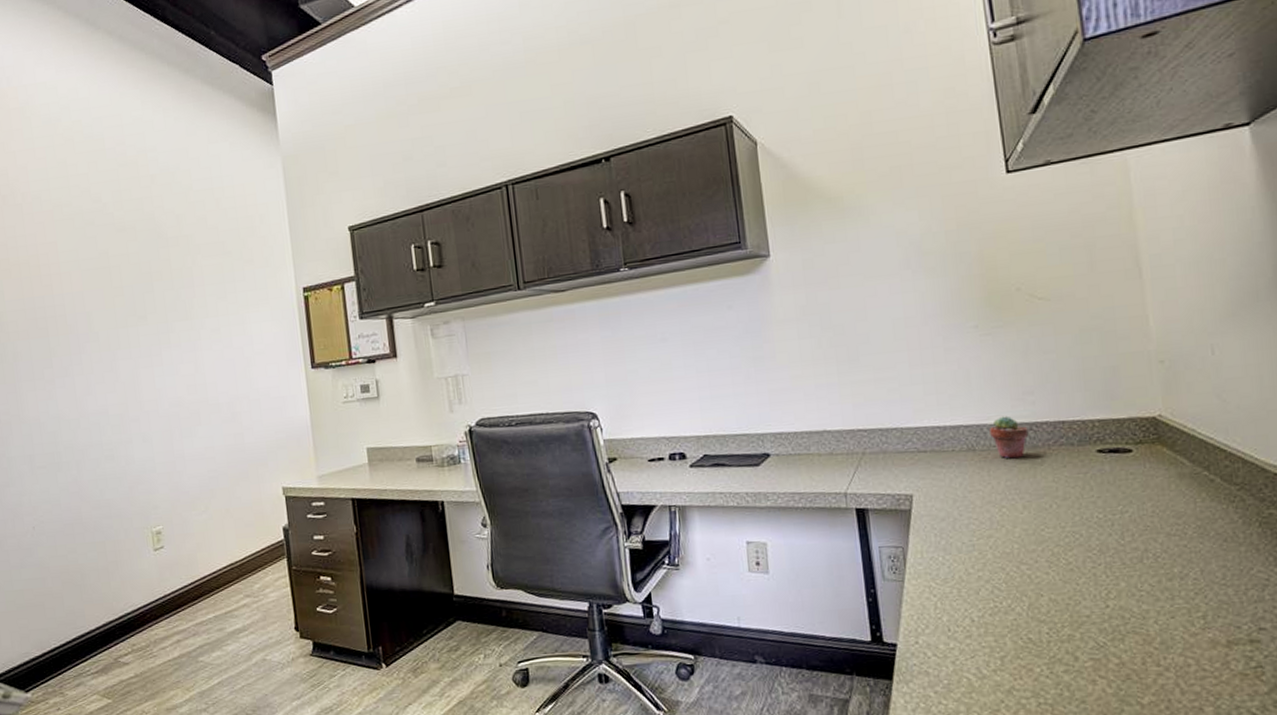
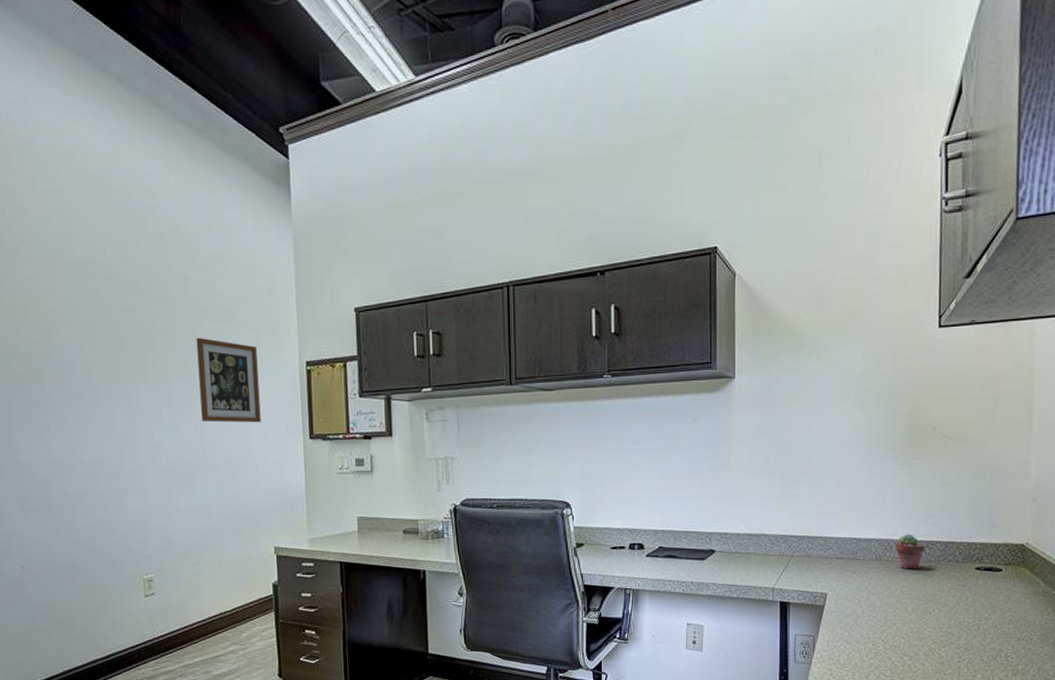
wall art: none [192,274,262,360] -> present [196,337,261,423]

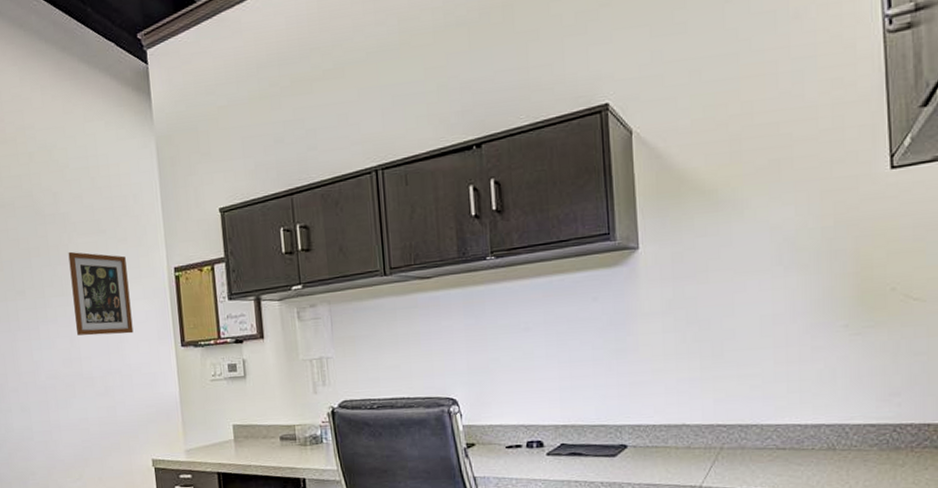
potted succulent: present [895,534,926,570] -> none [852,416,892,459]

